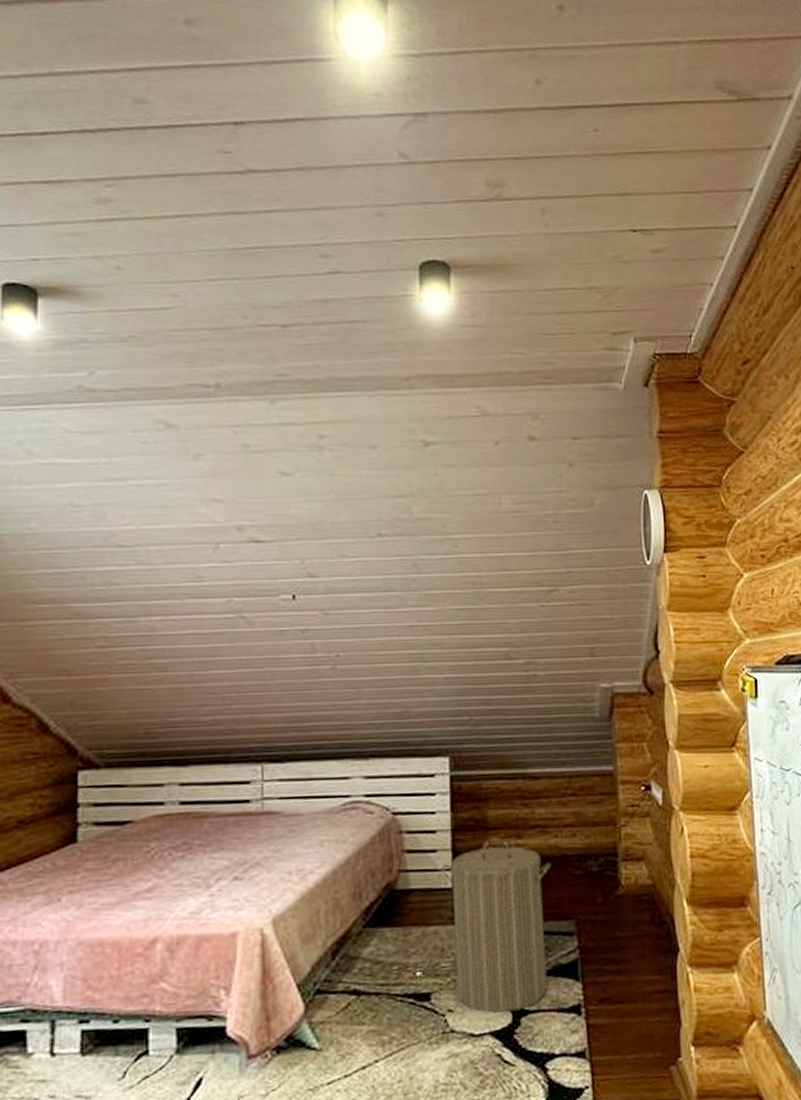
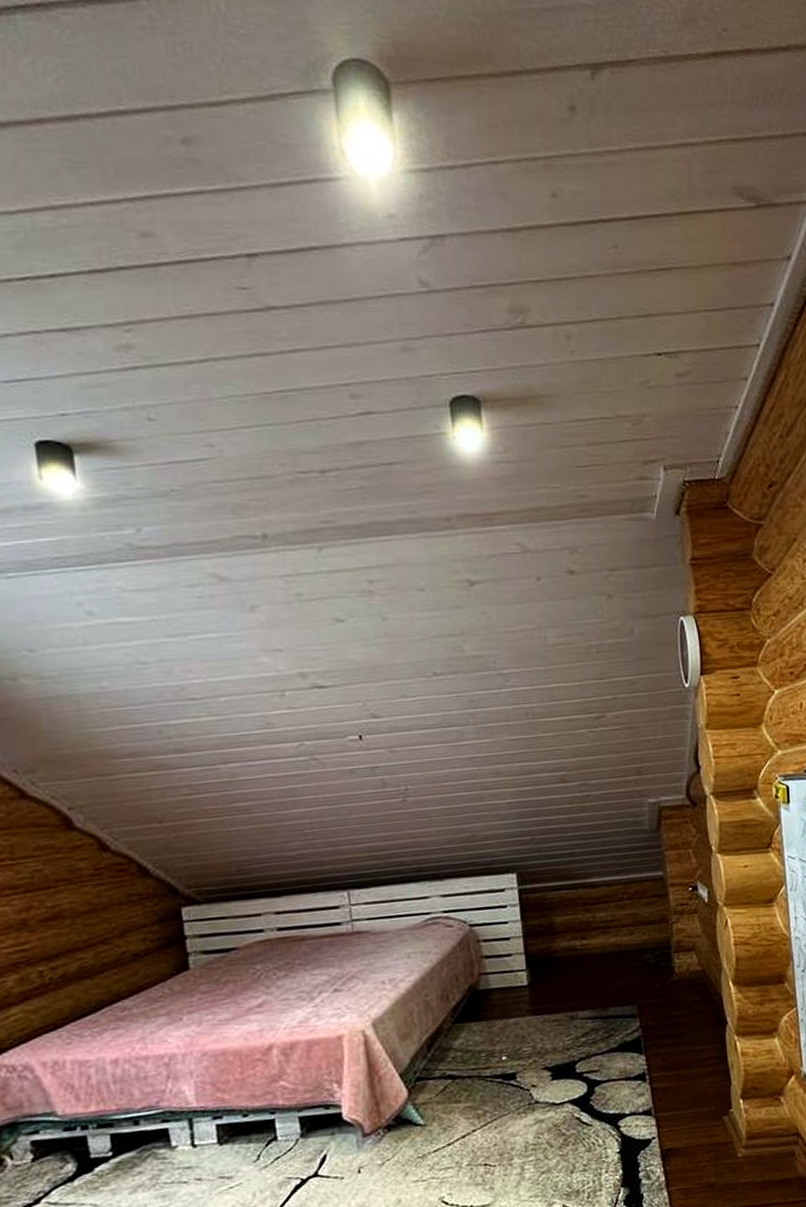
laundry hamper: present [442,837,551,1013] -> none [517,939,616,1086]

